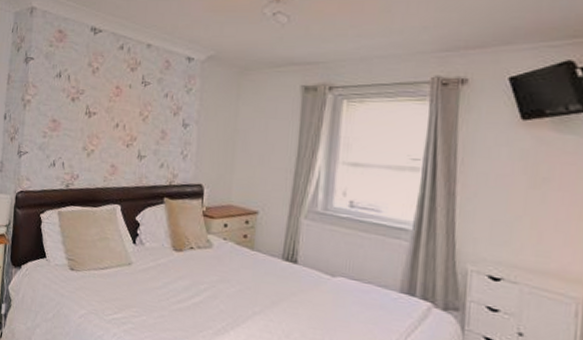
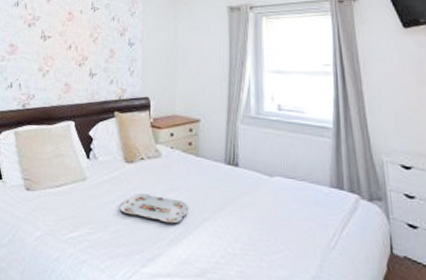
serving tray: none [165,281,238,315] -> present [119,193,188,224]

